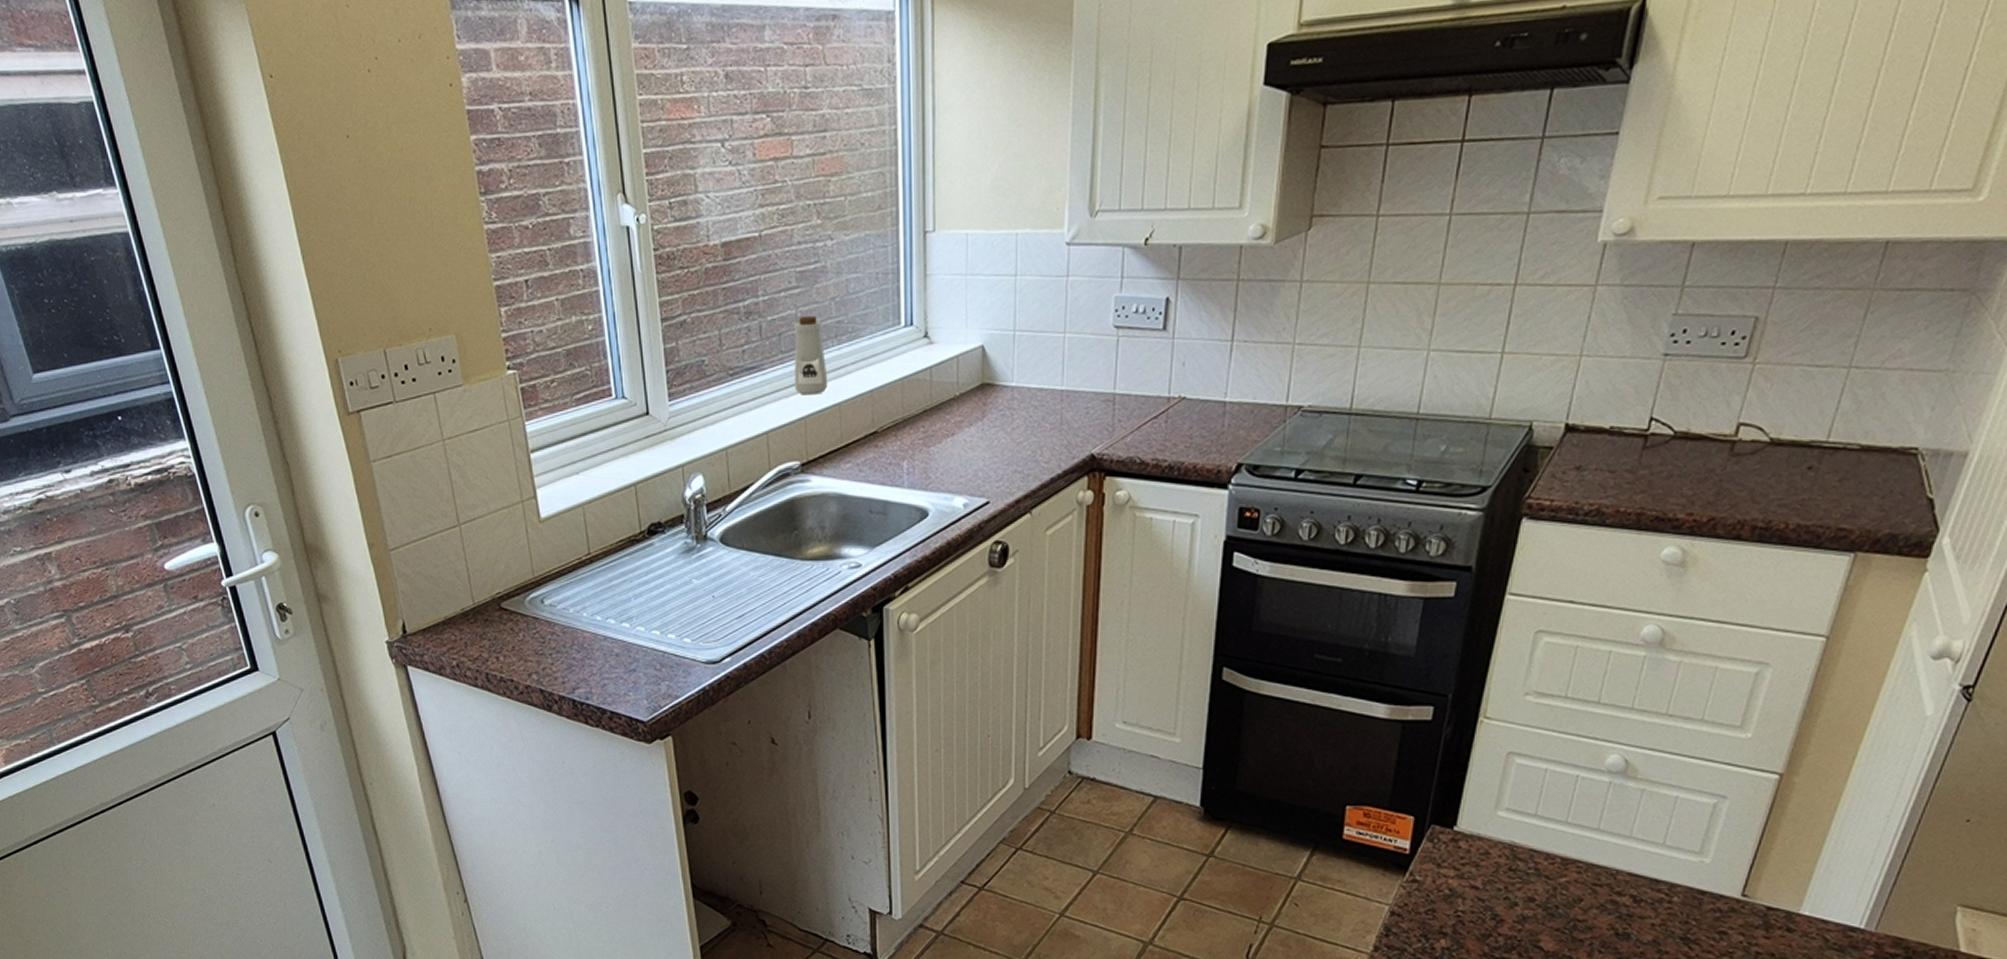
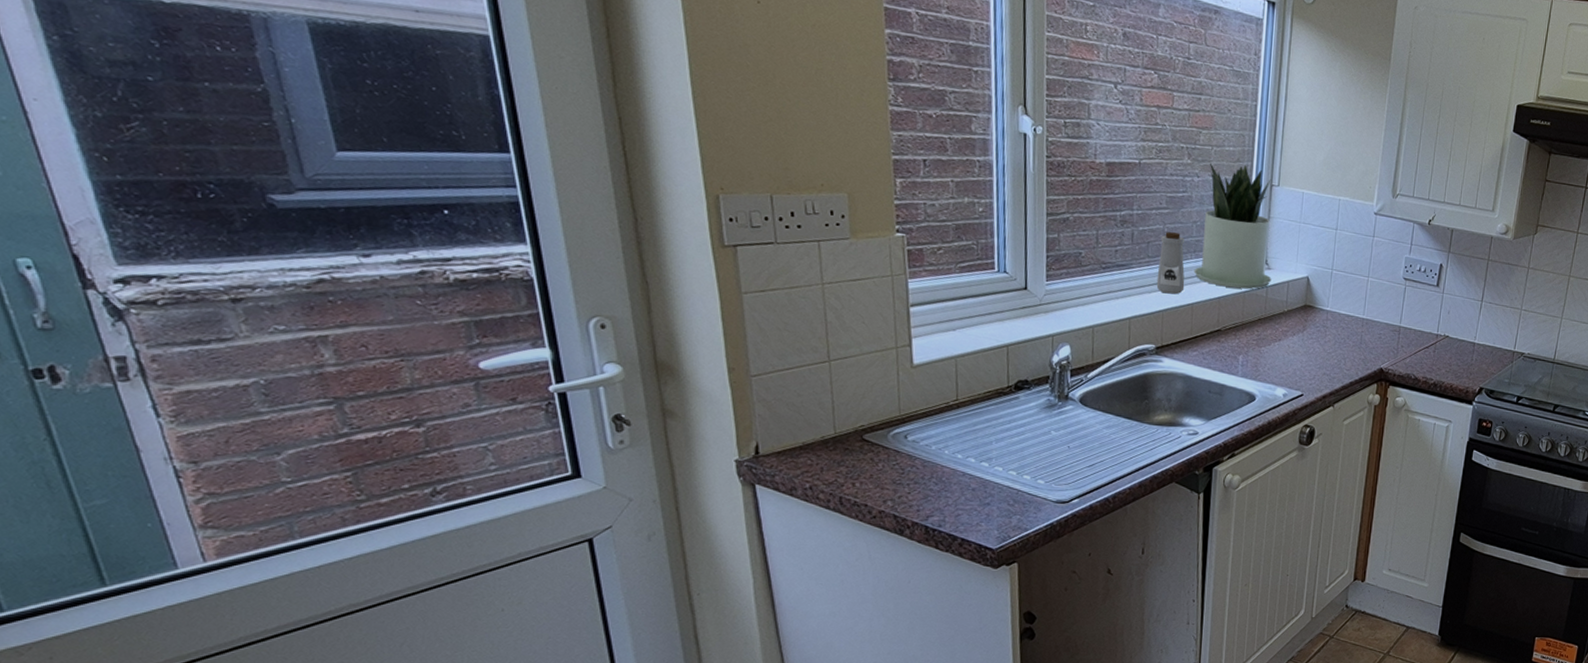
planter: none [837,211,936,376] -> present [1194,163,1272,289]

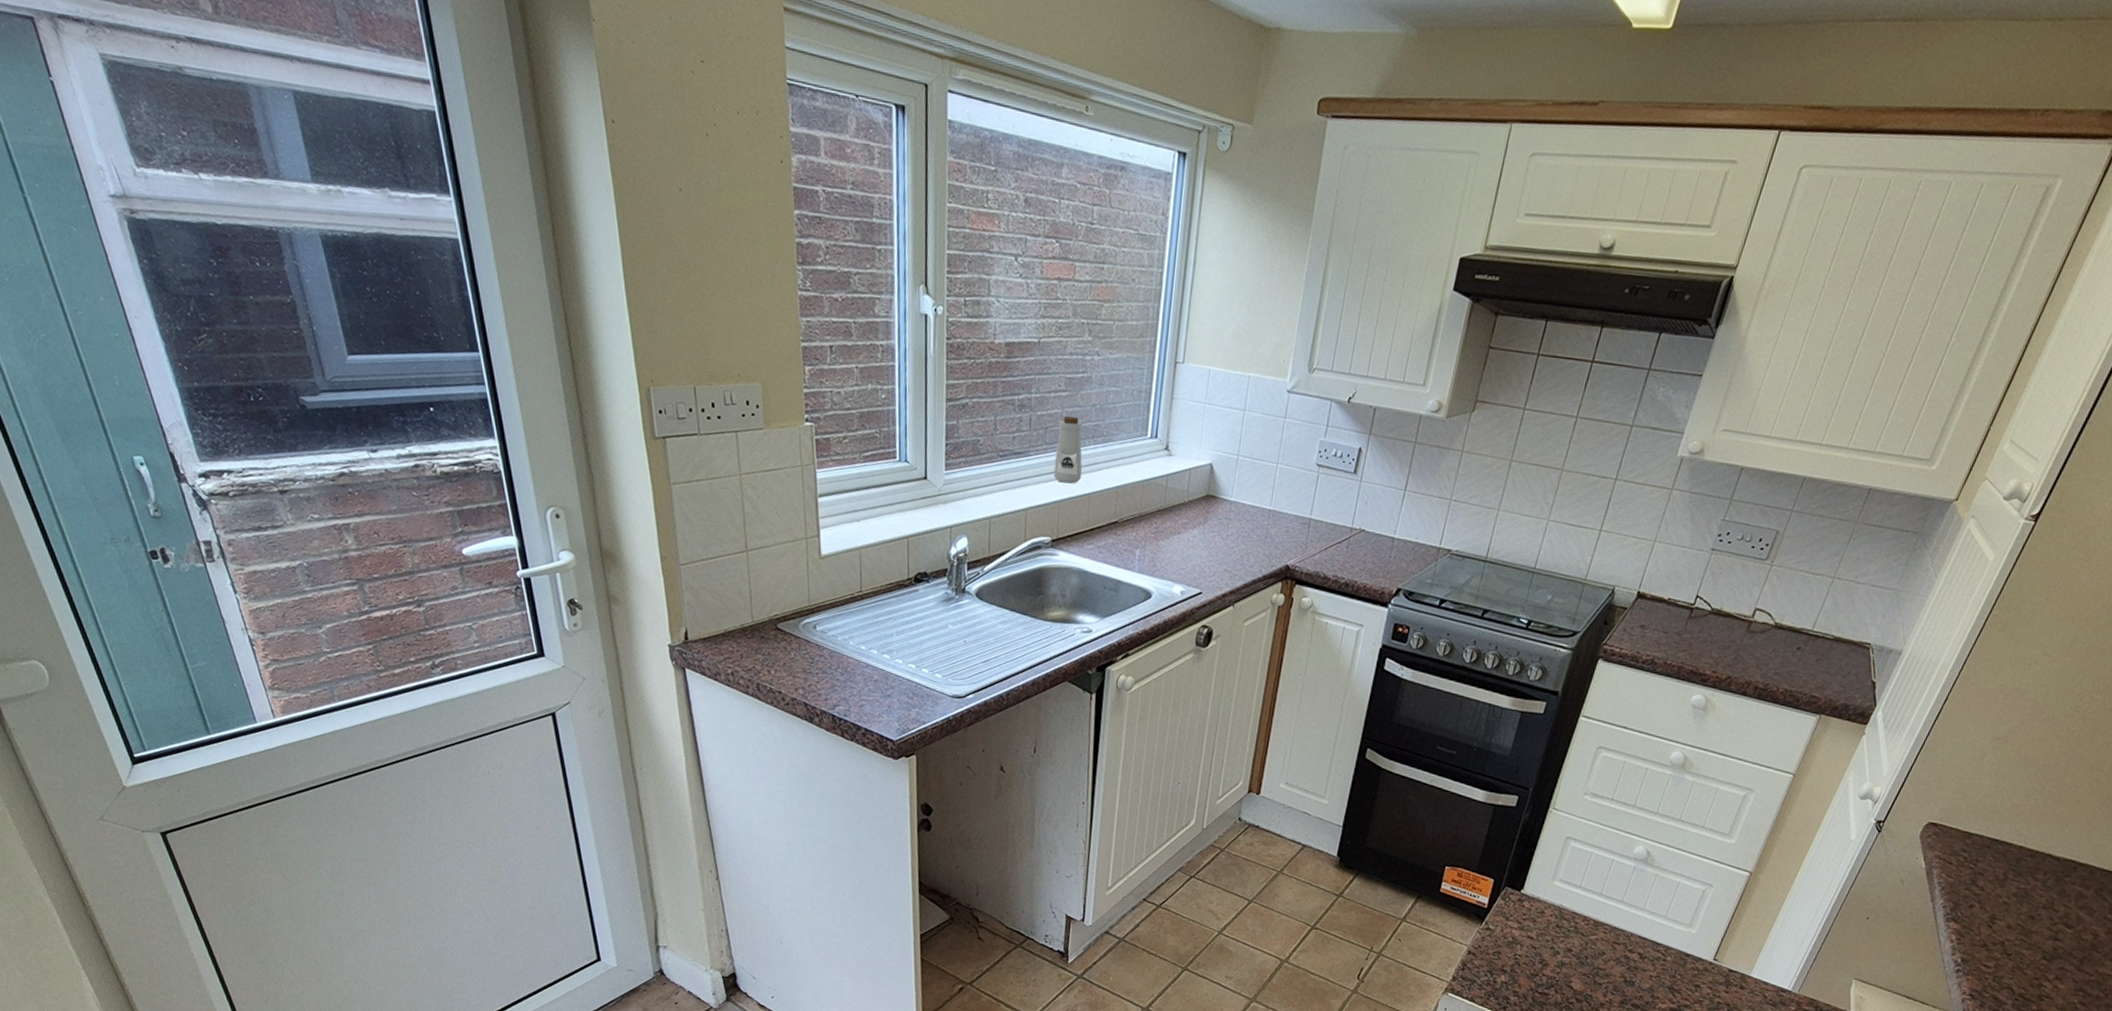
planter: present [1194,163,1272,289] -> none [1091,339,1176,478]

